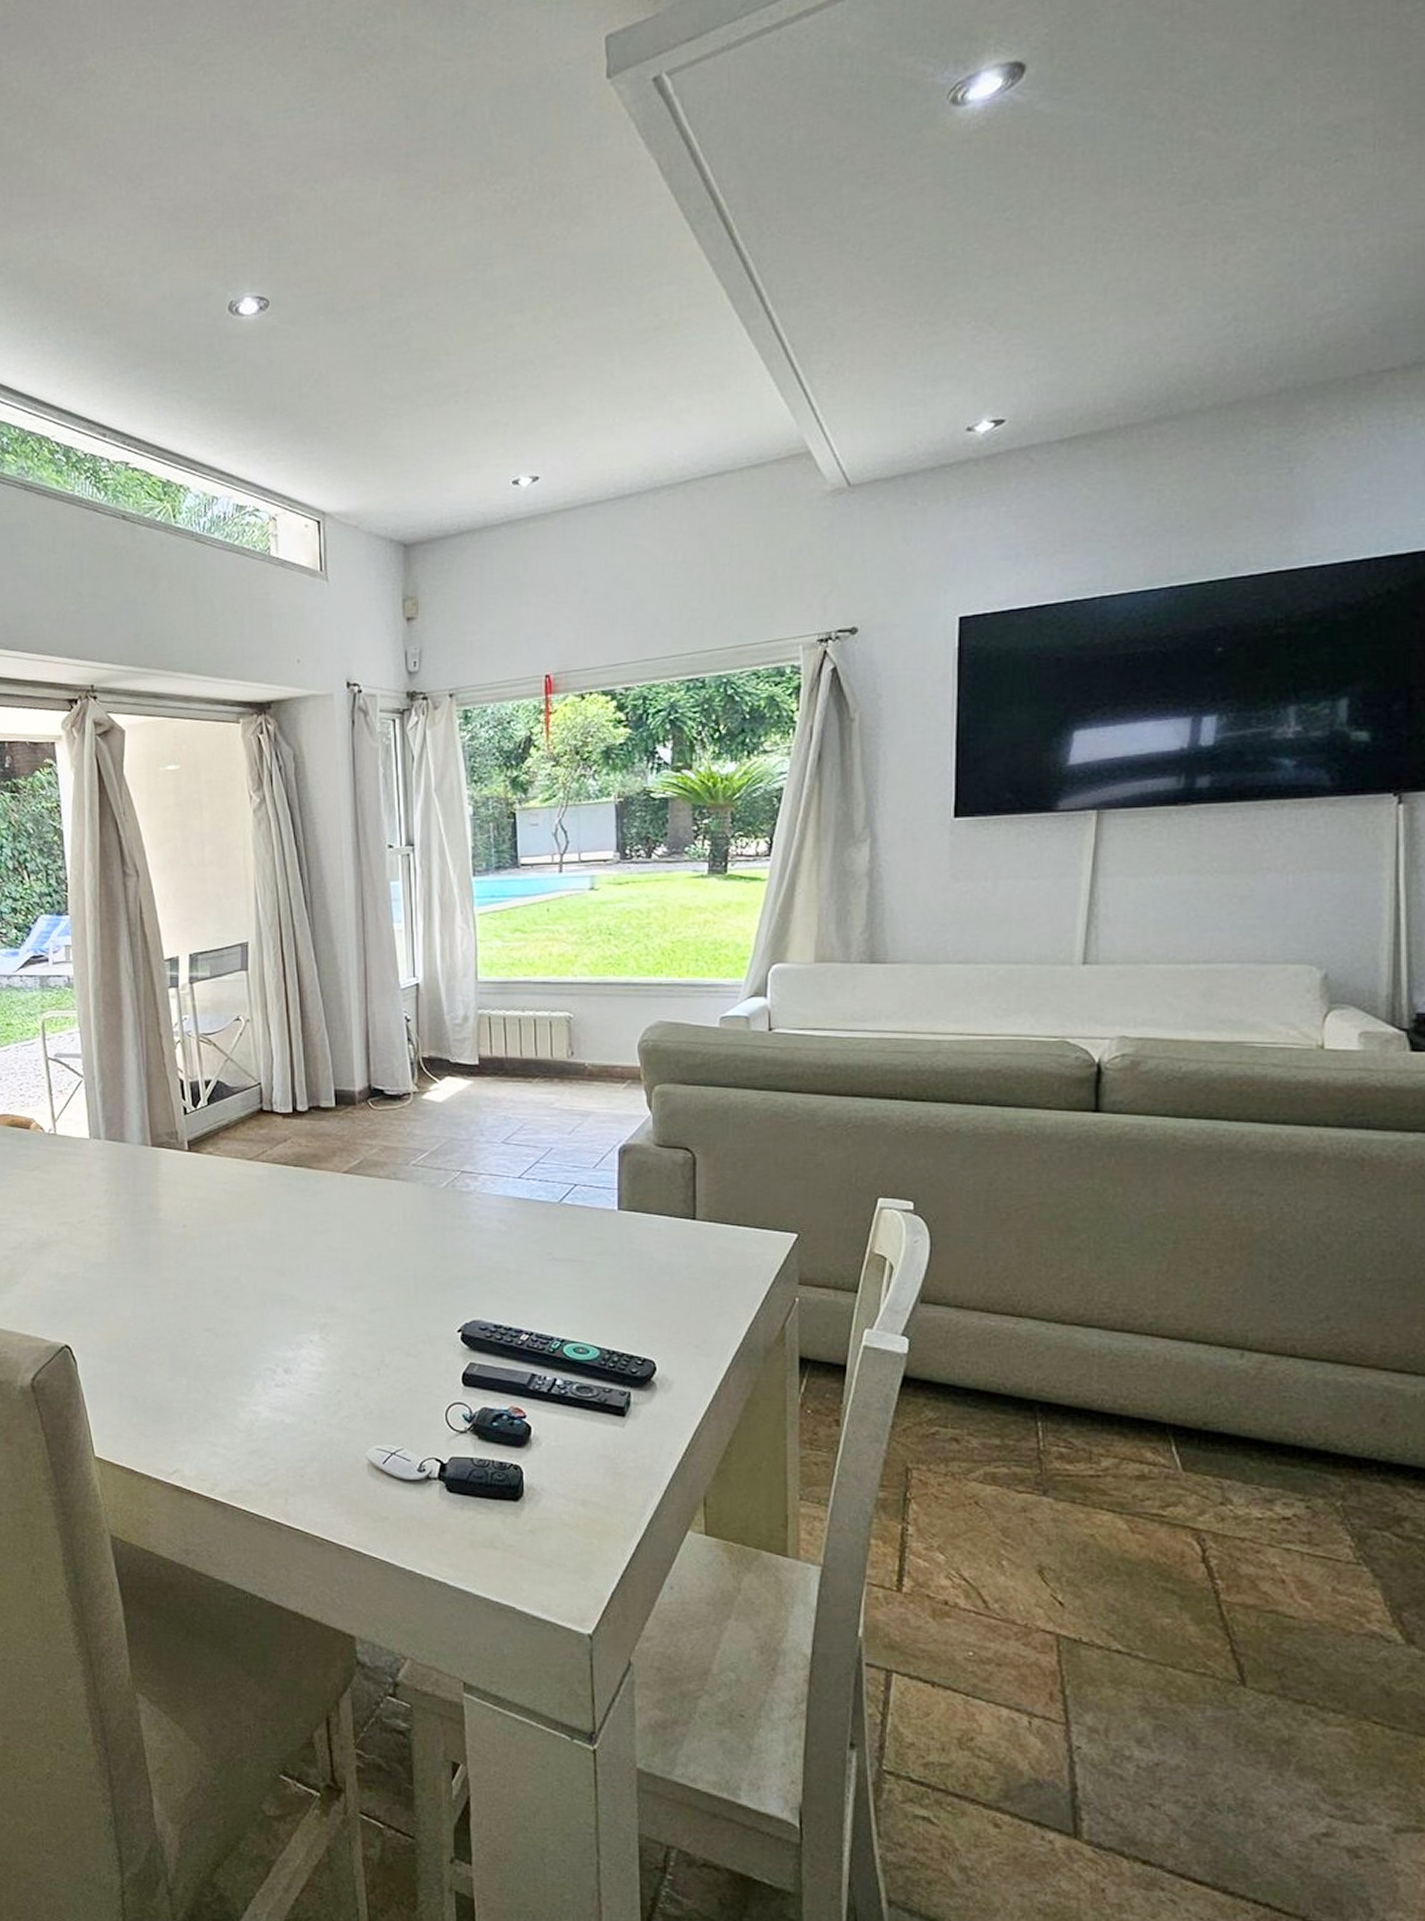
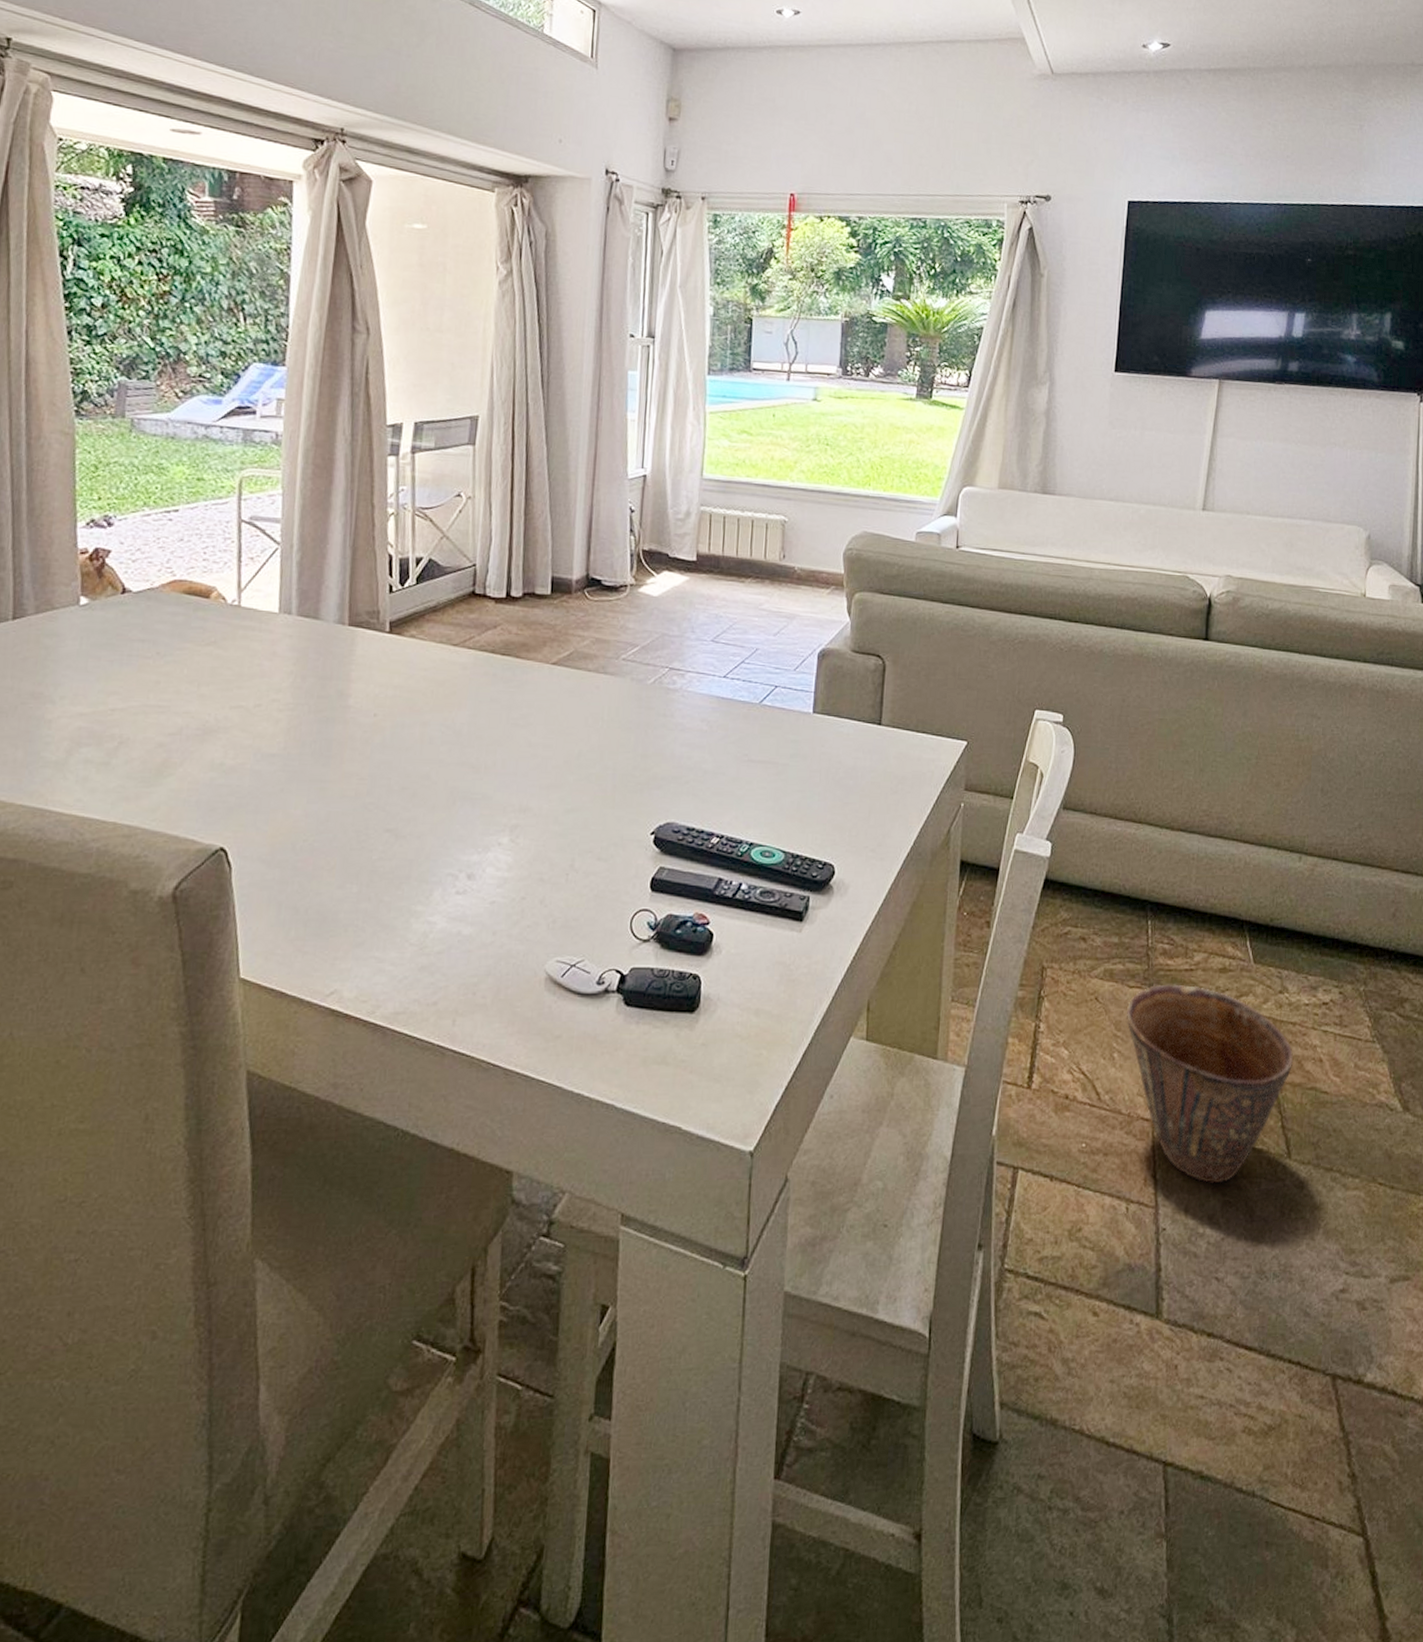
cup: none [1015,1490,1244,1705] -> present [1126,984,1294,1183]

